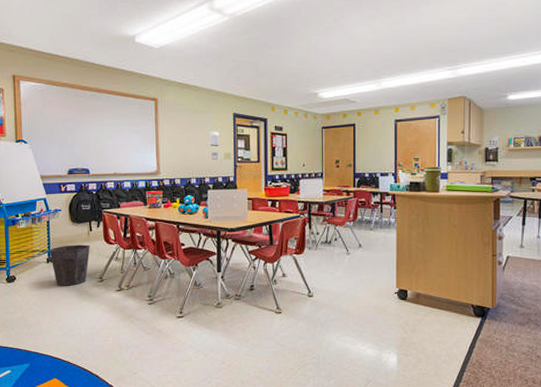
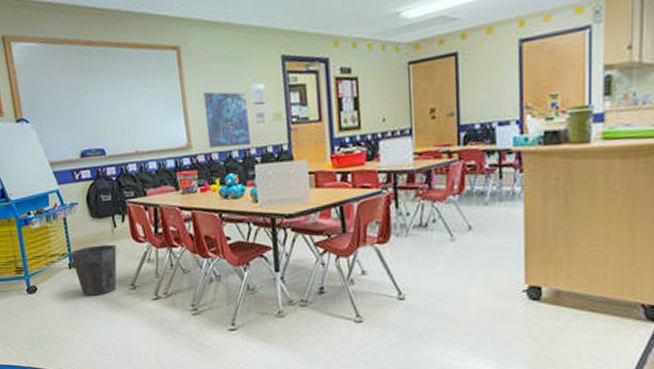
map: none [172,133,206,176] -> present [203,91,251,148]

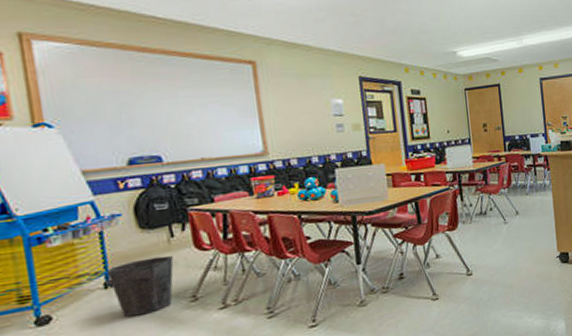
map: present [203,91,251,148] -> none [281,103,331,154]

